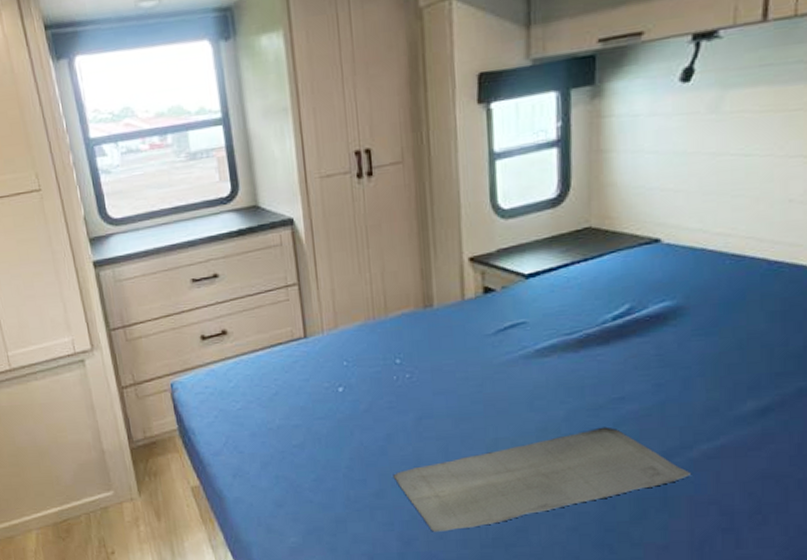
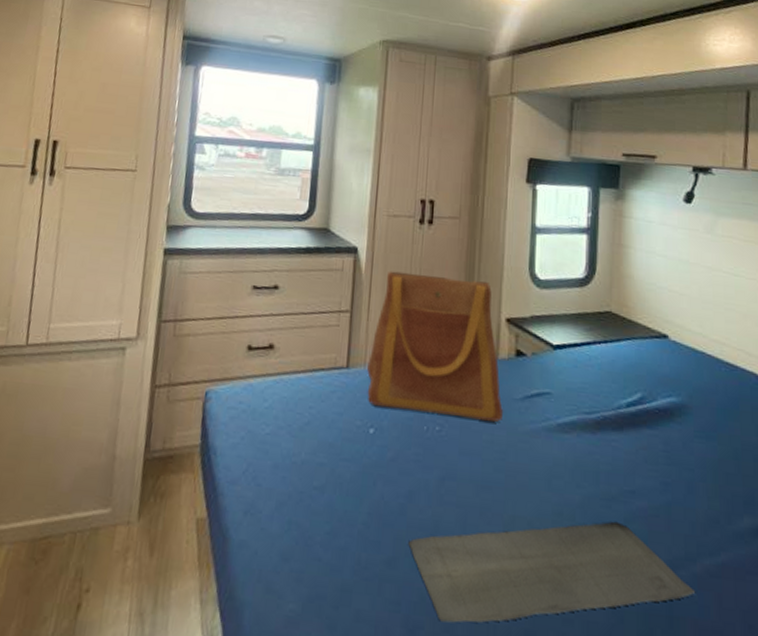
tote bag: none [325,225,475,367] -> present [367,271,503,422]

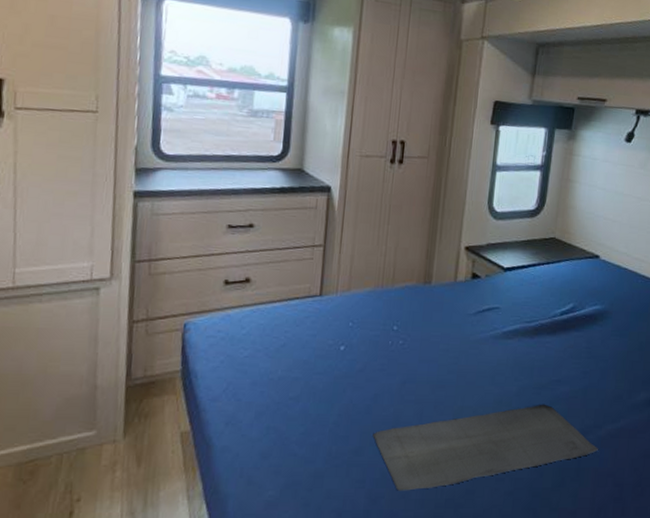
tote bag: present [367,271,503,422] -> none [338,207,458,333]

